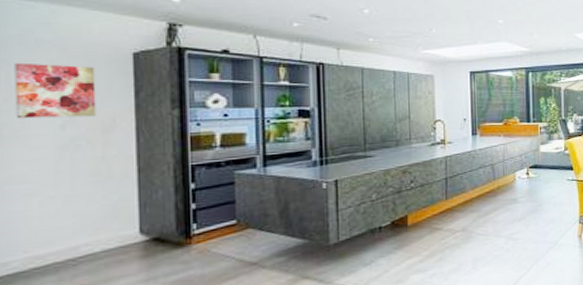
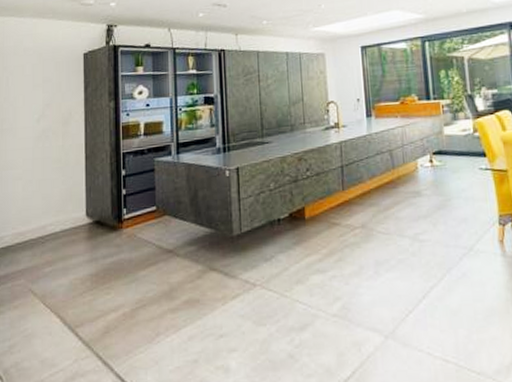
wall art: present [14,62,97,119] -> none [11,68,59,115]

